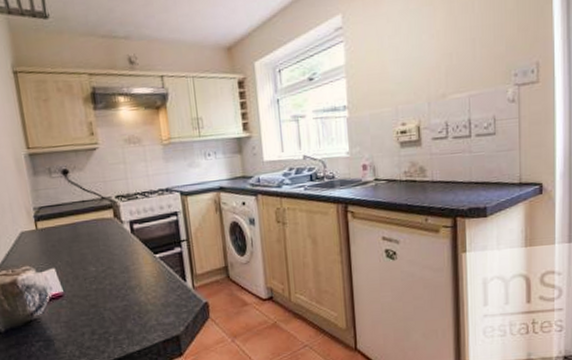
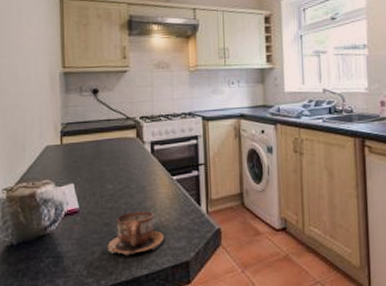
cup: none [97,290,153,334] -> present [108,211,164,256]

